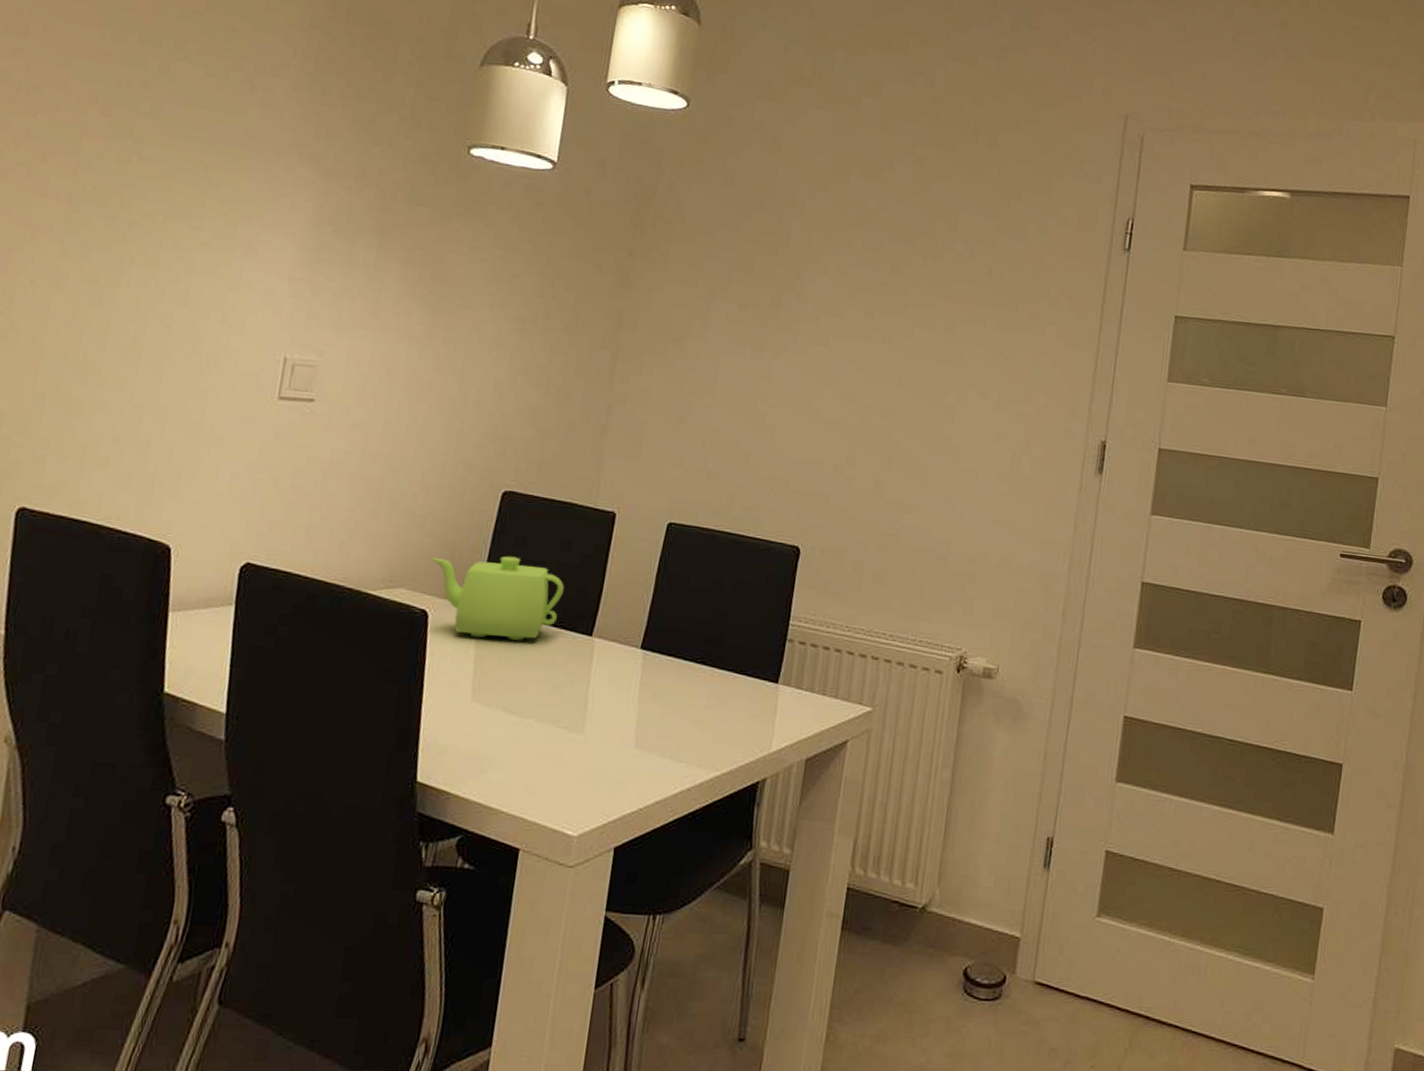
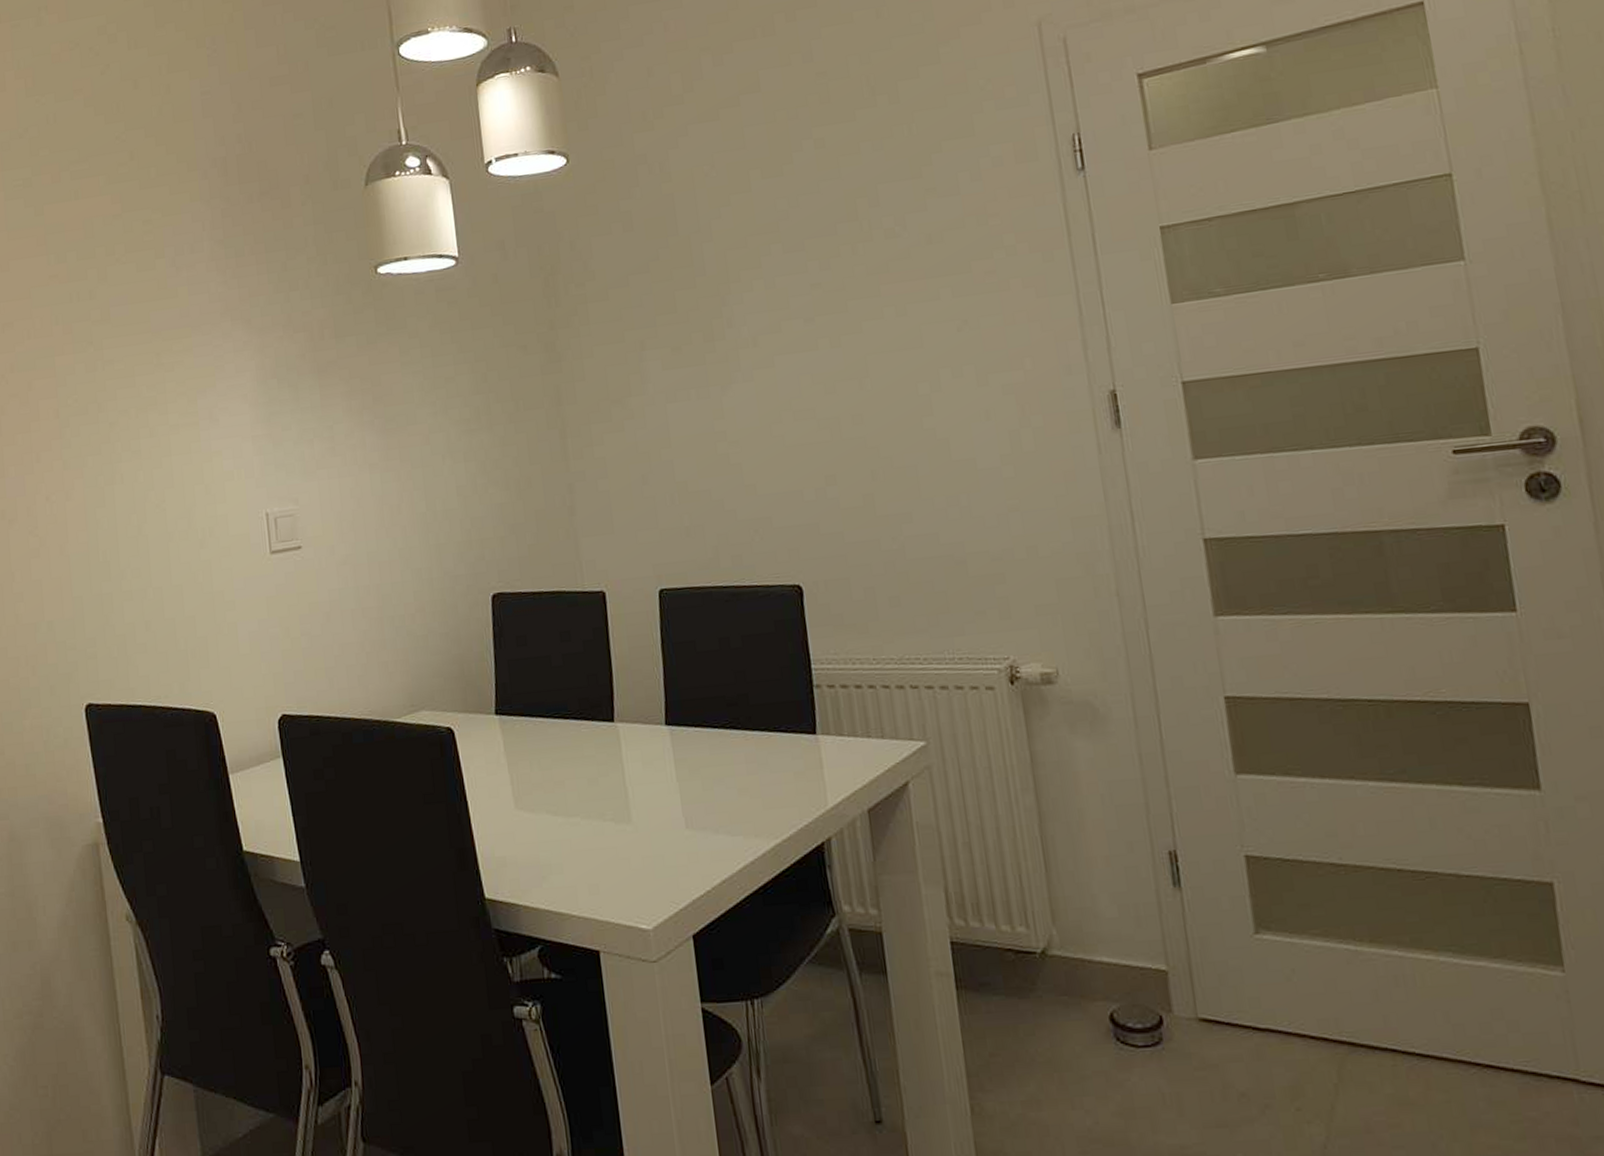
teapot: present [430,556,564,641] -> none [442,657,575,746]

